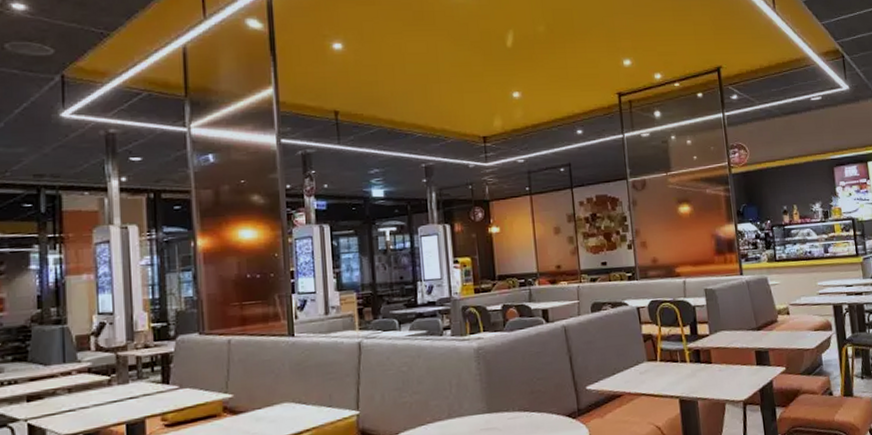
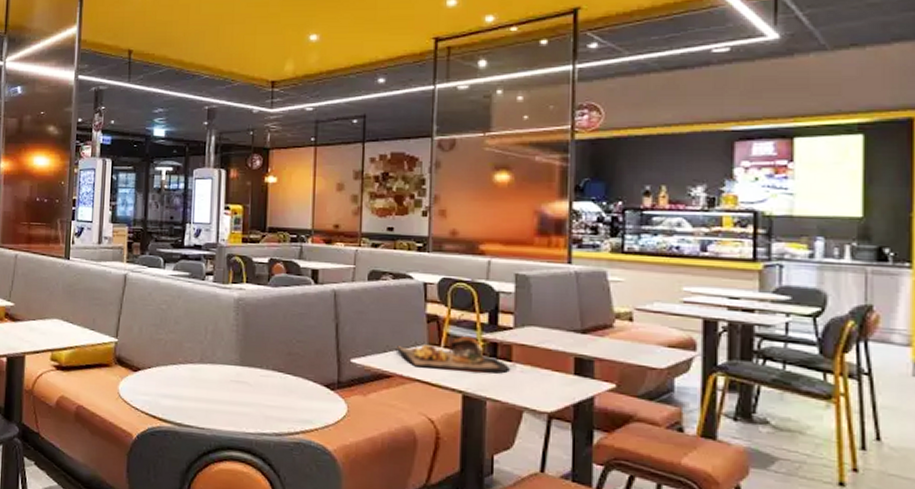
food tray: none [622,348,711,384] -> present [395,336,510,374]

